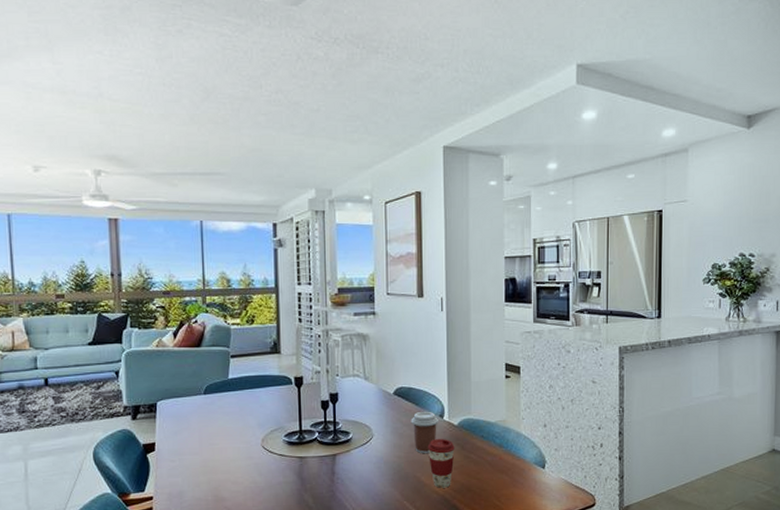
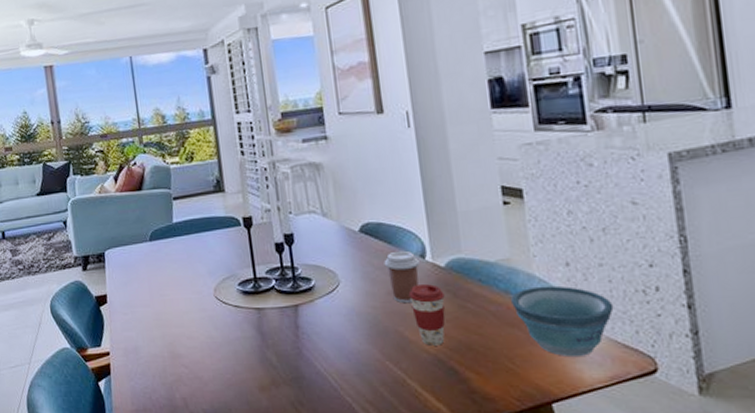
bowl: none [503,441,572,496] -> present [511,285,614,358]

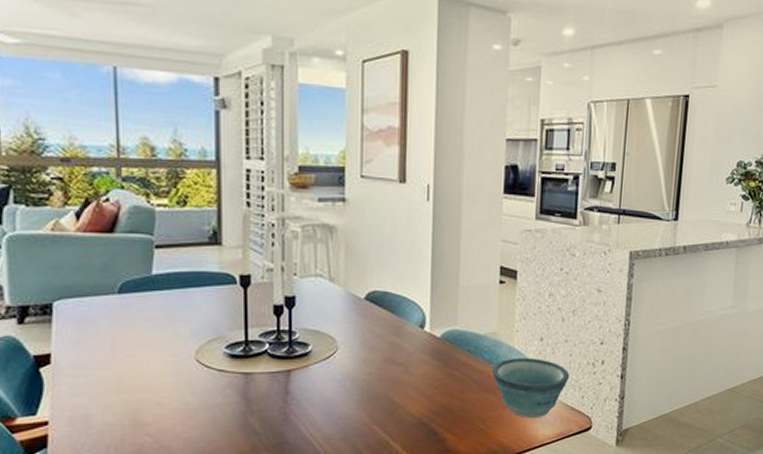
coffee cup: present [384,250,420,304] -> none [384,320,418,371]
coffee cup: present [408,284,445,346] -> none [403,353,436,410]

